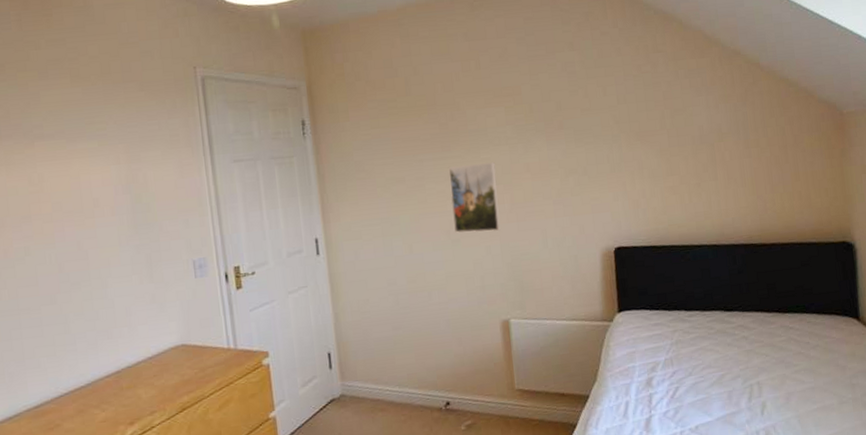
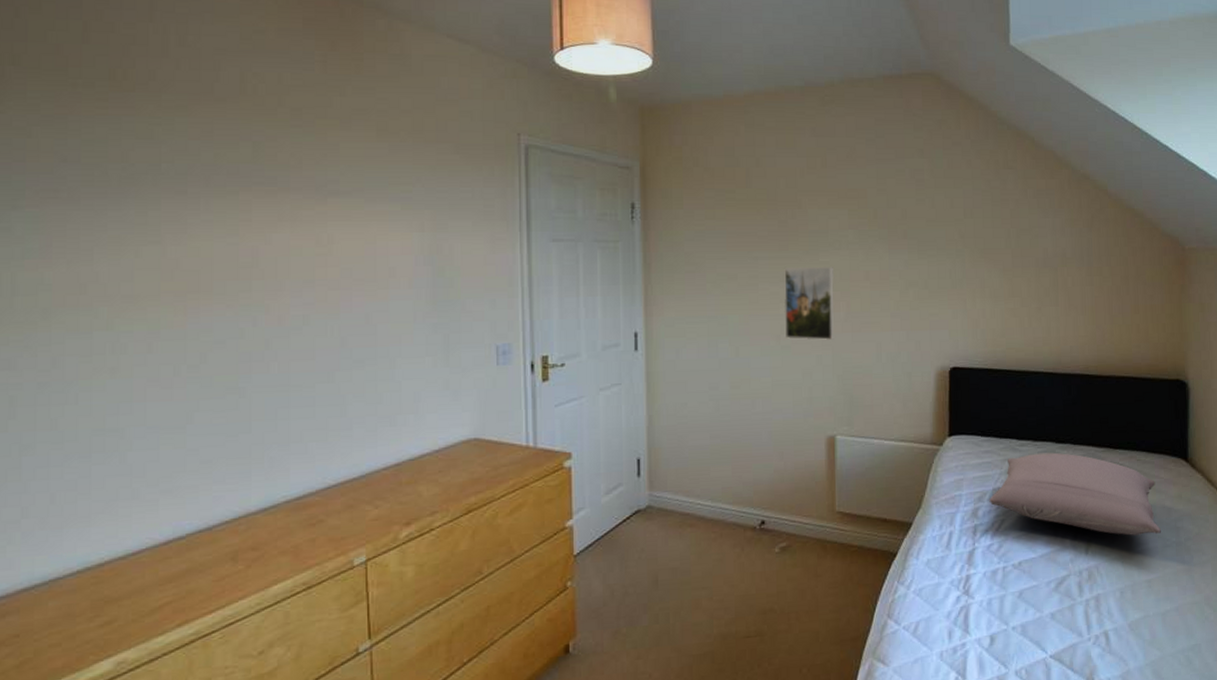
pillow: none [662,320,837,395] -> present [989,452,1162,536]

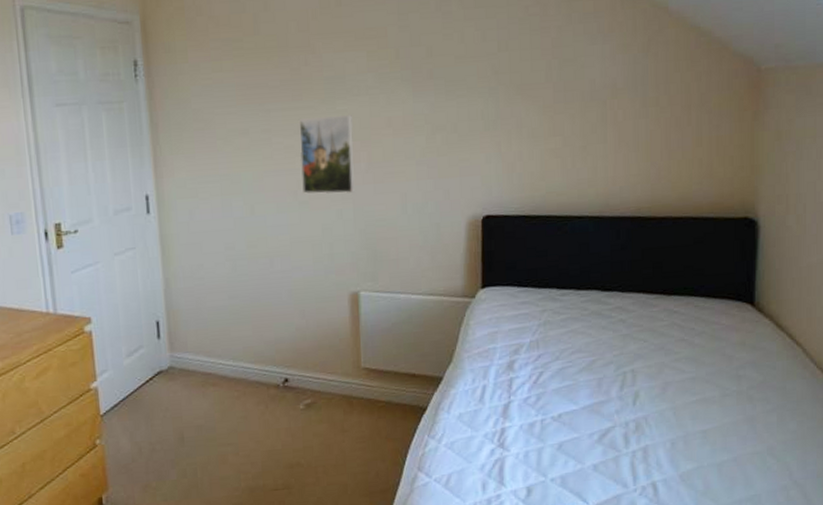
pillow: present [989,452,1162,536] -> none [526,301,721,386]

